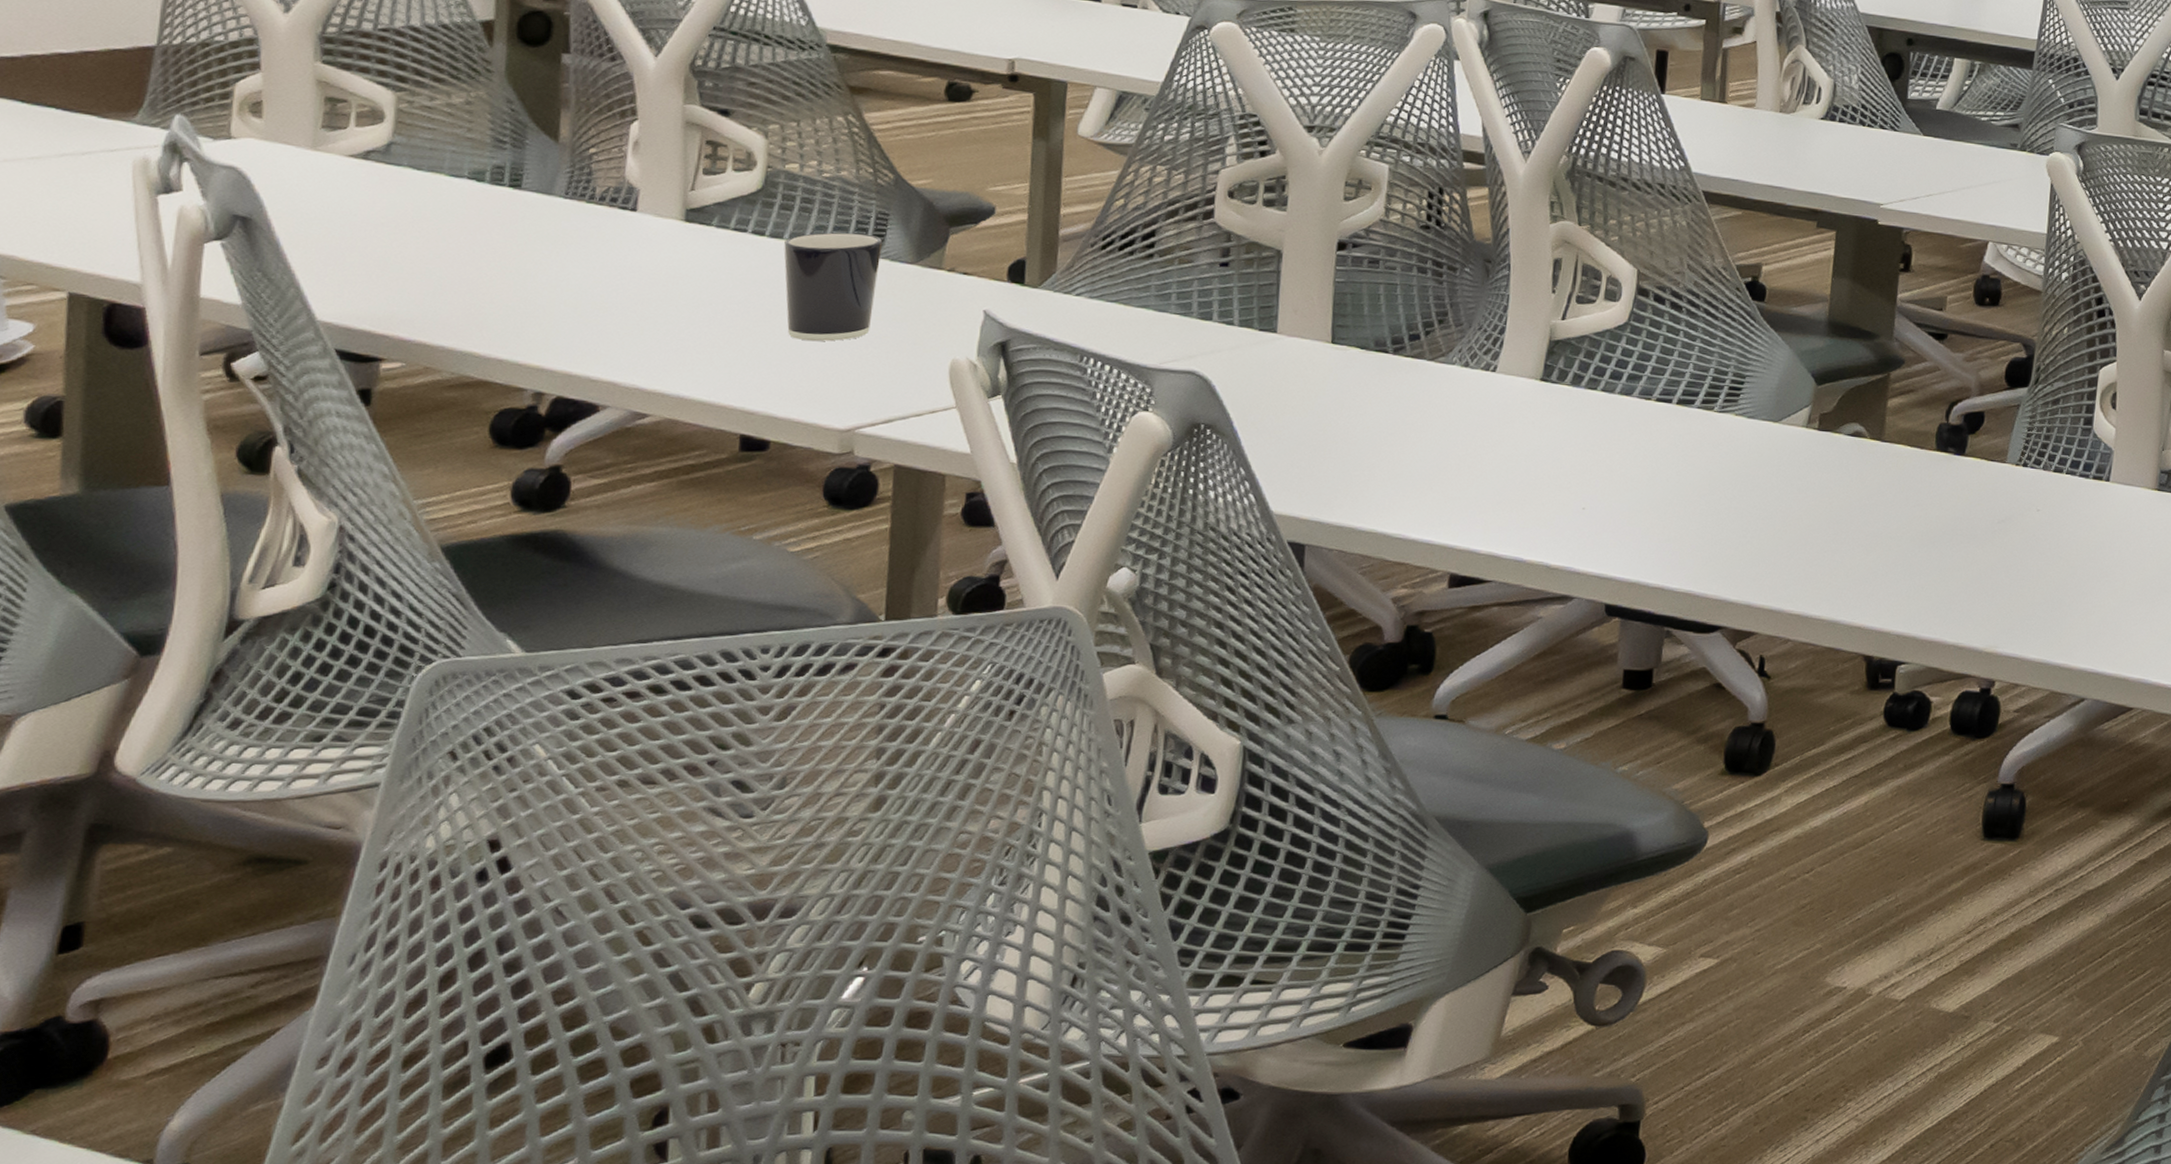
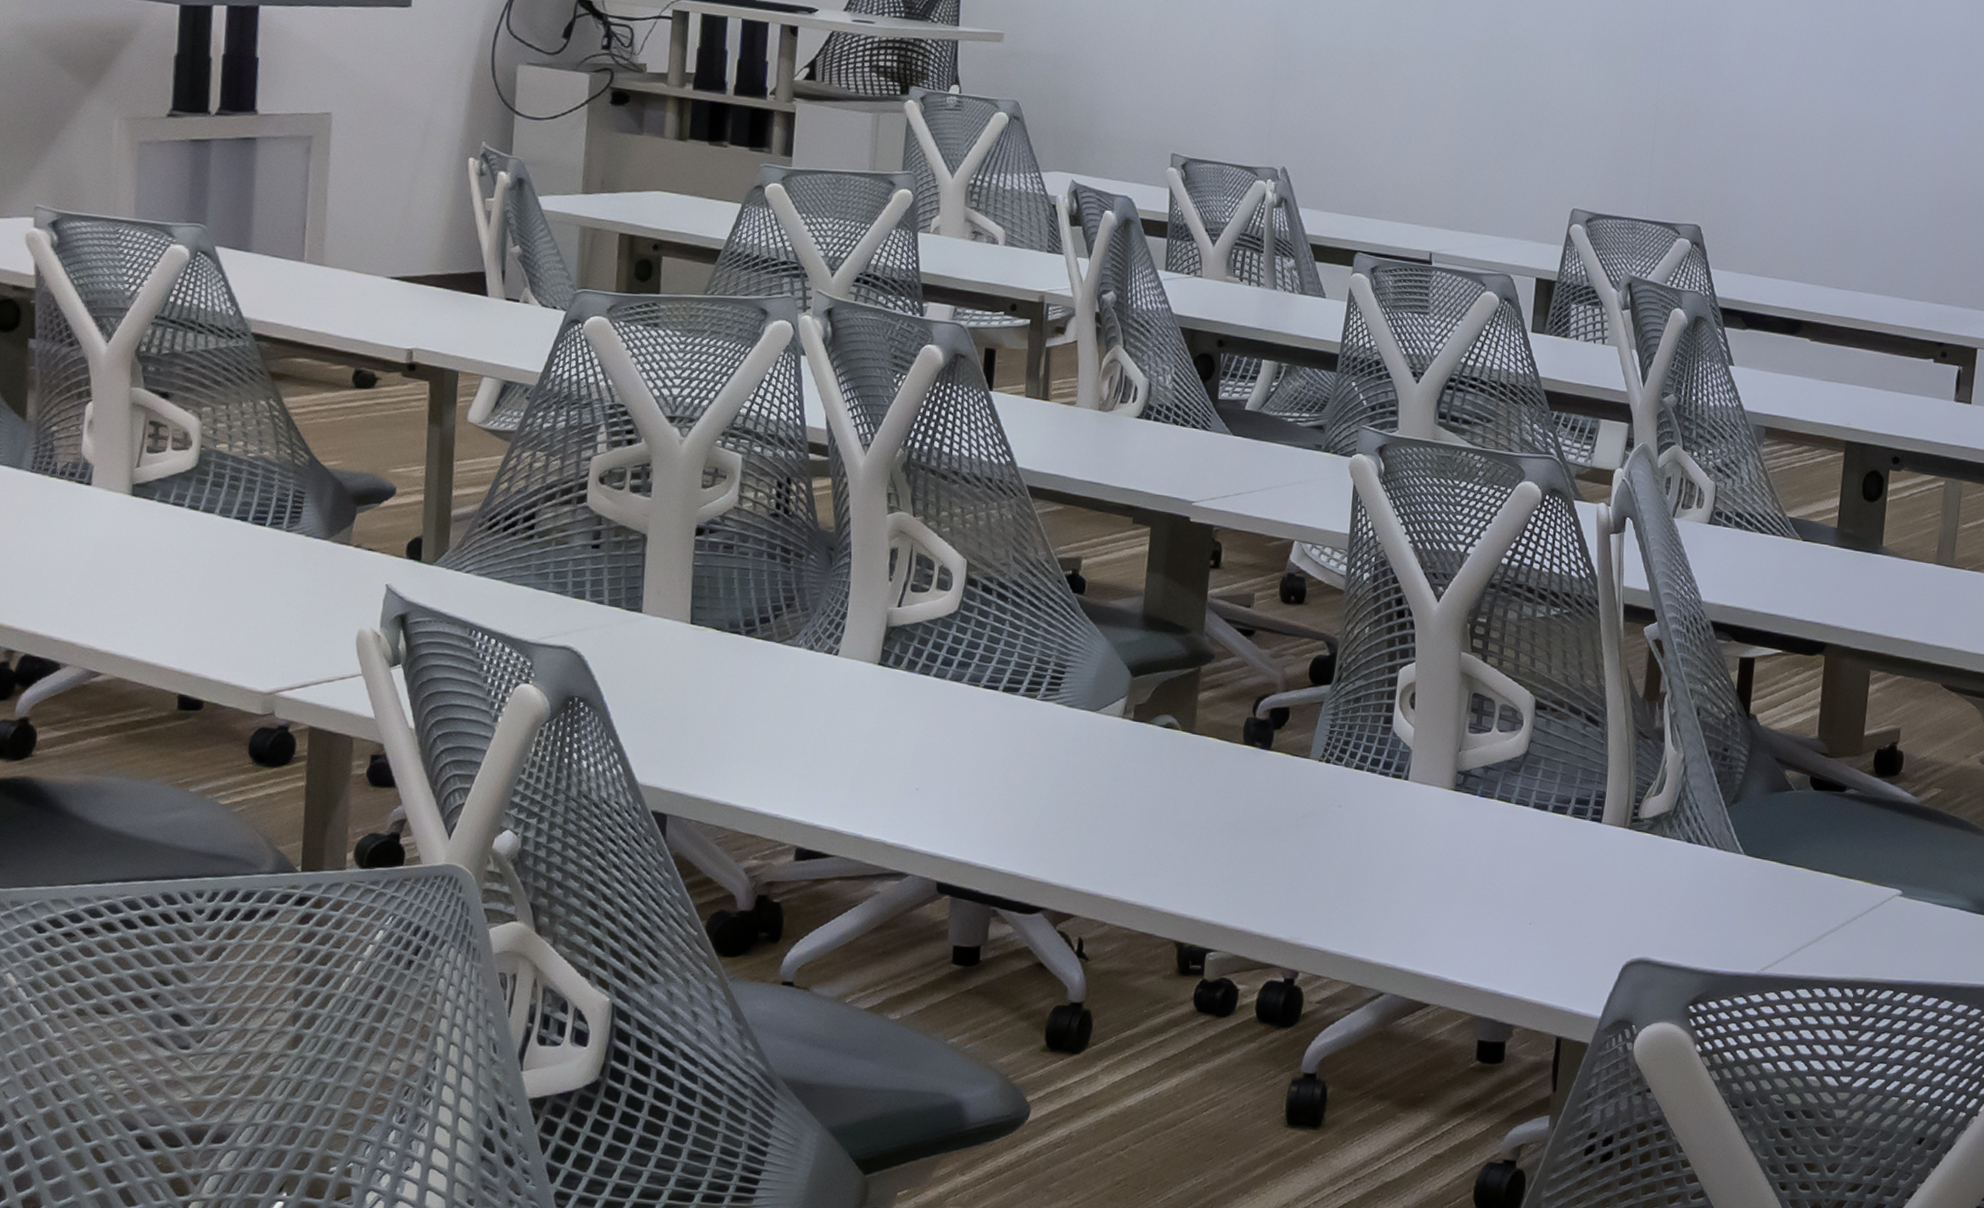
mug: present [783,232,883,342] -> none [215,508,300,610]

